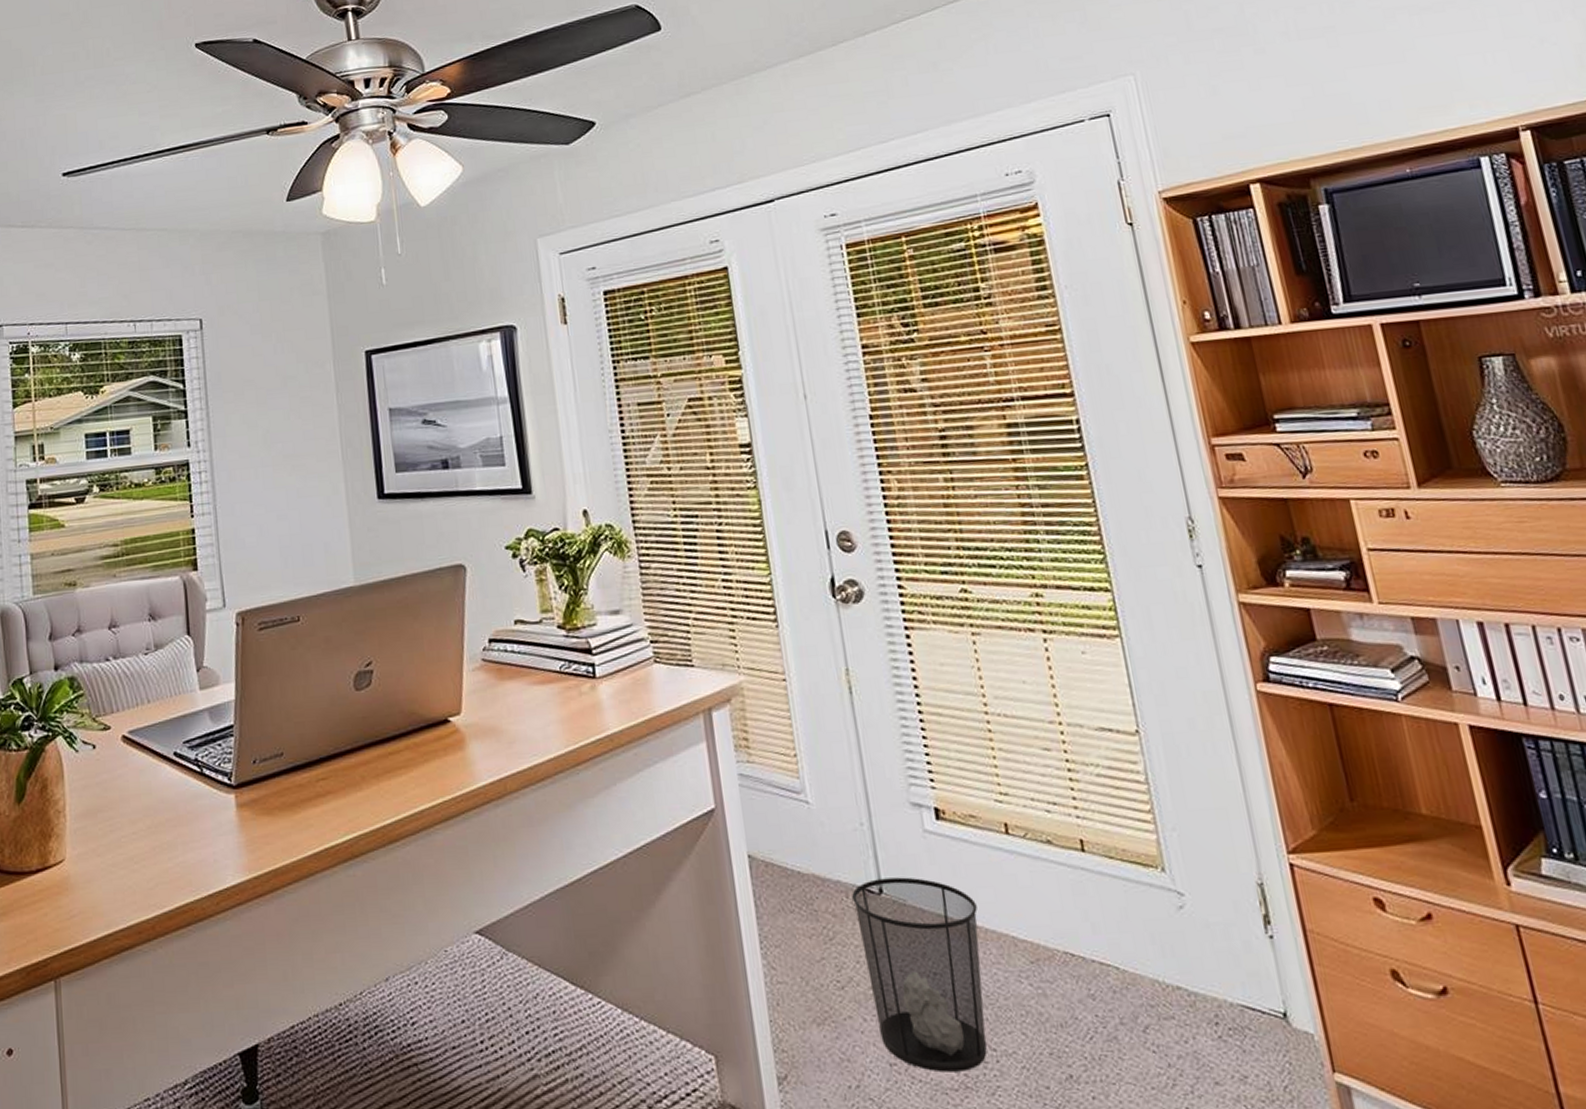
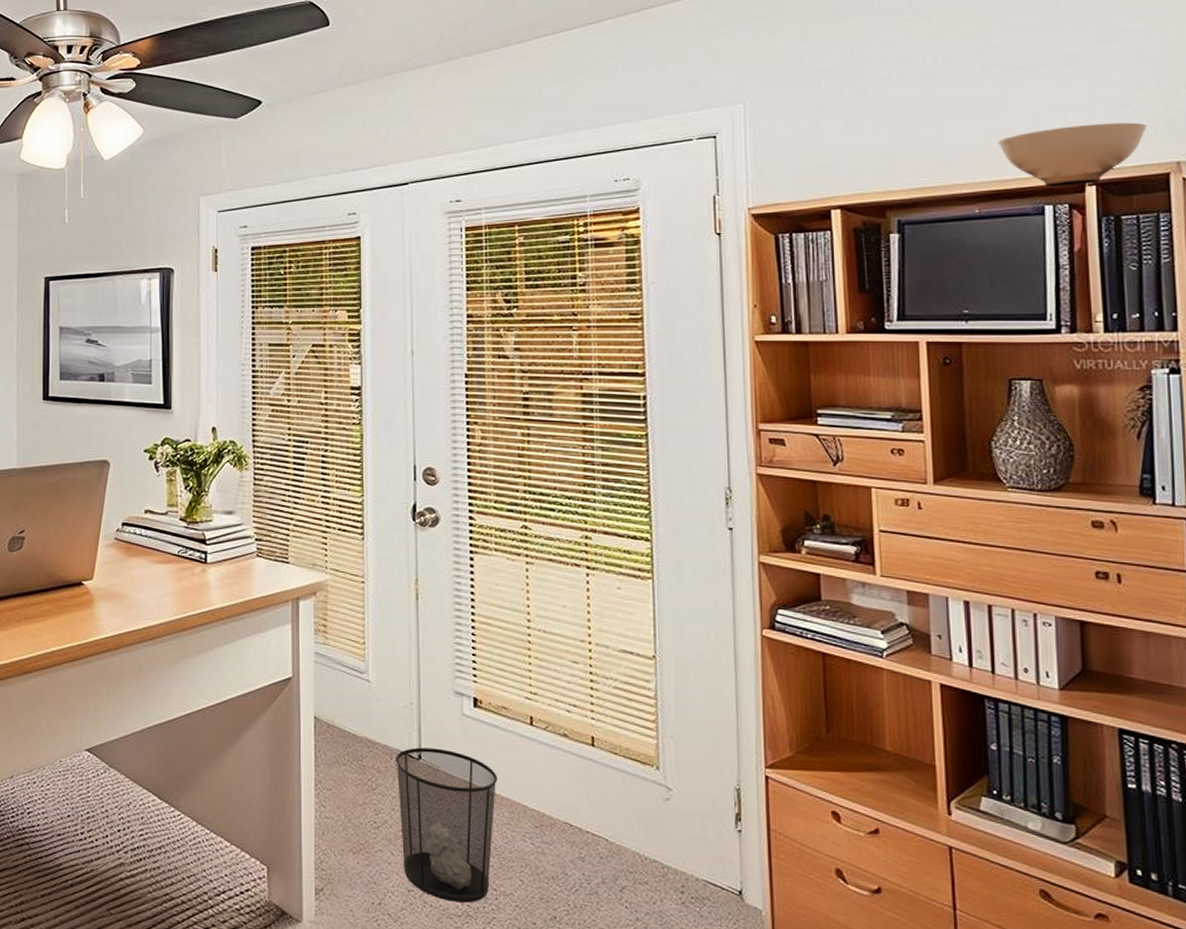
bowl: none [1415,57,1572,136] -> present [997,122,1147,186]

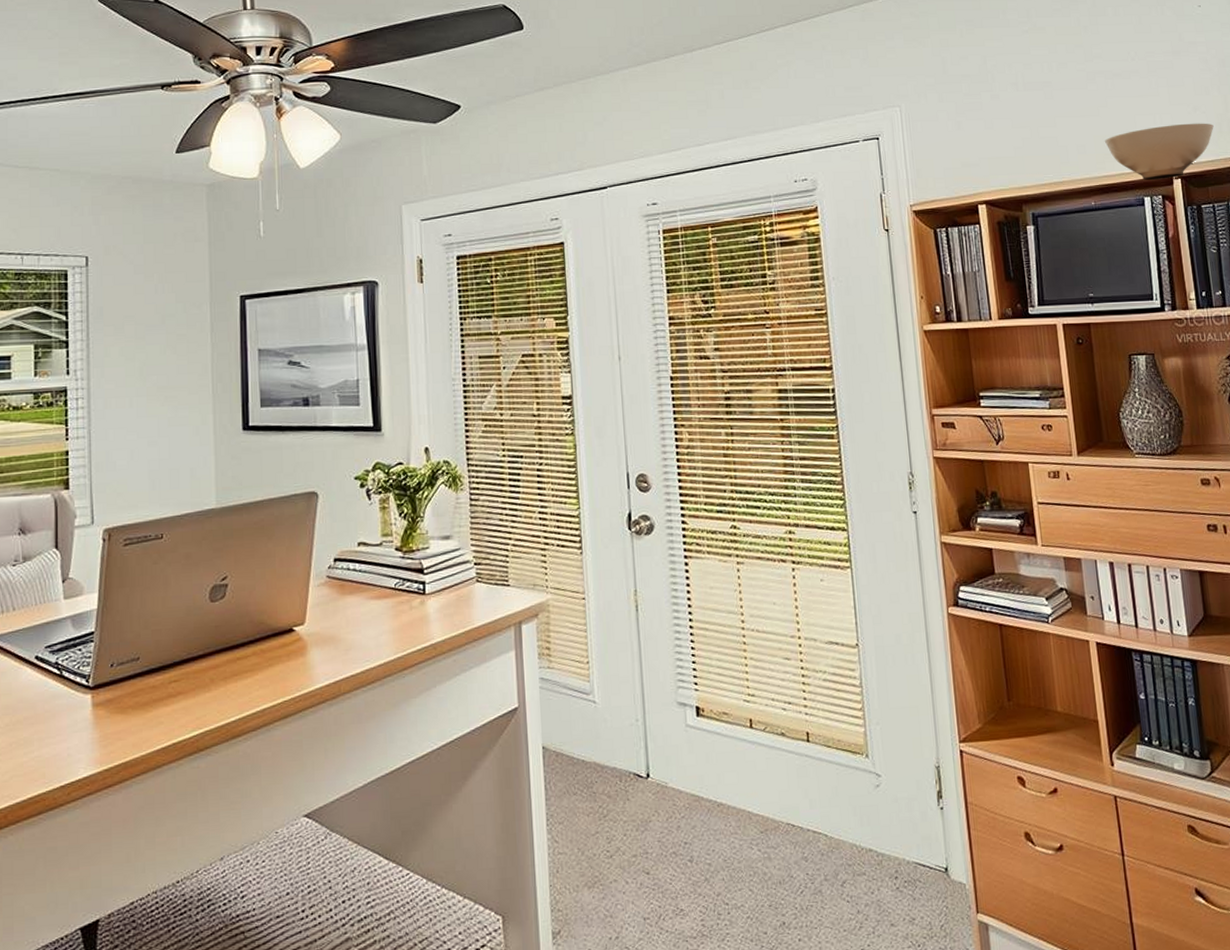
waste bin: present [396,747,497,903] -> none [625,764,723,924]

